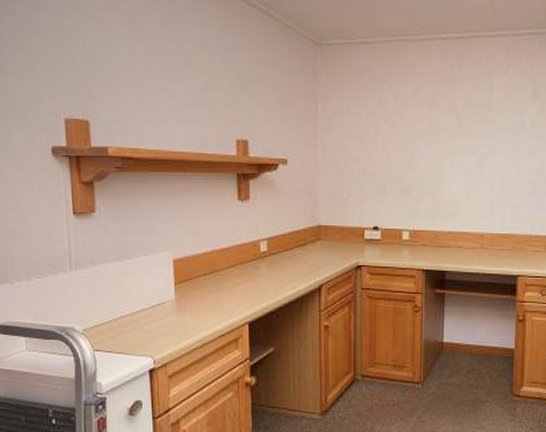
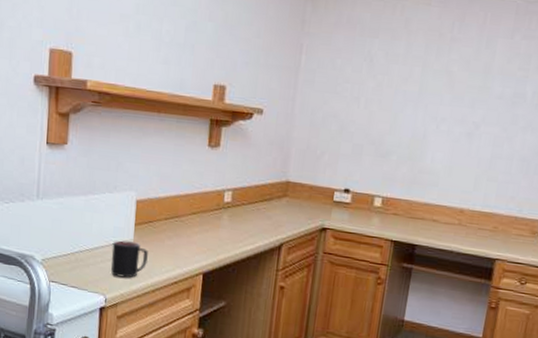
mug: none [154,301,192,337] -> present [111,240,148,278]

